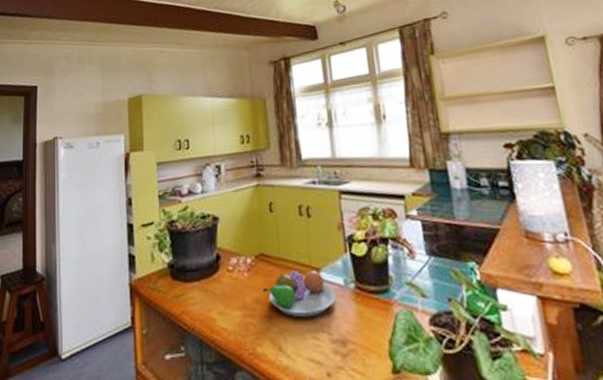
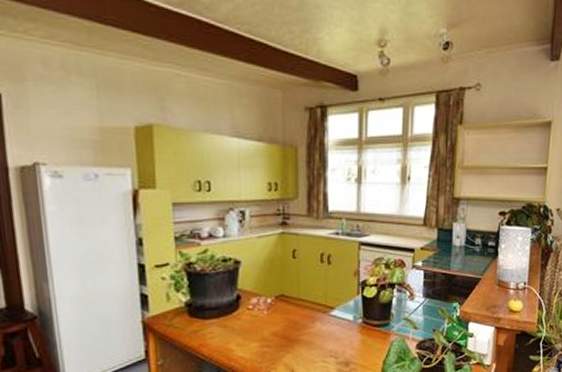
fruit bowl: present [262,270,336,318] -> none [280,308,345,347]

